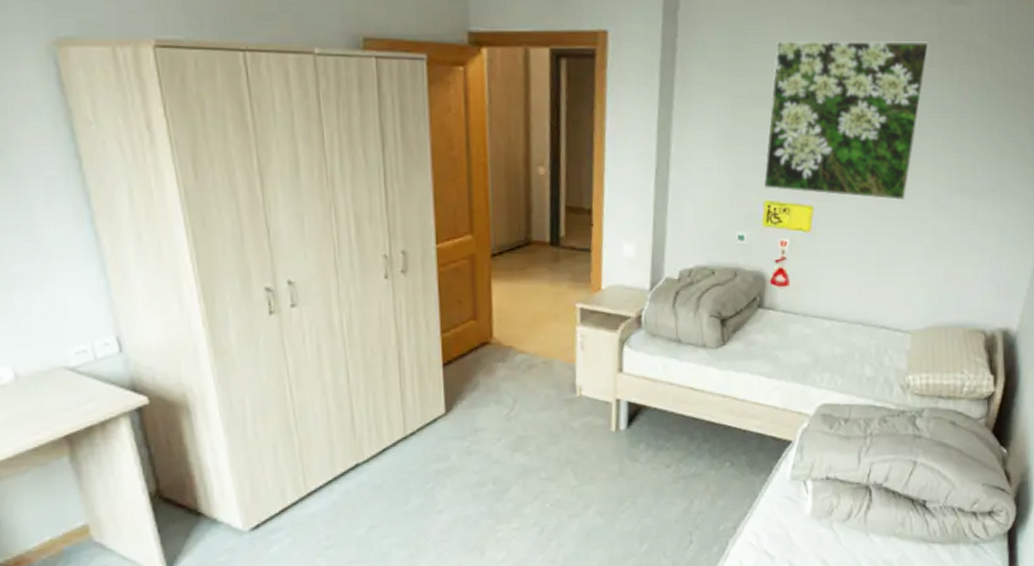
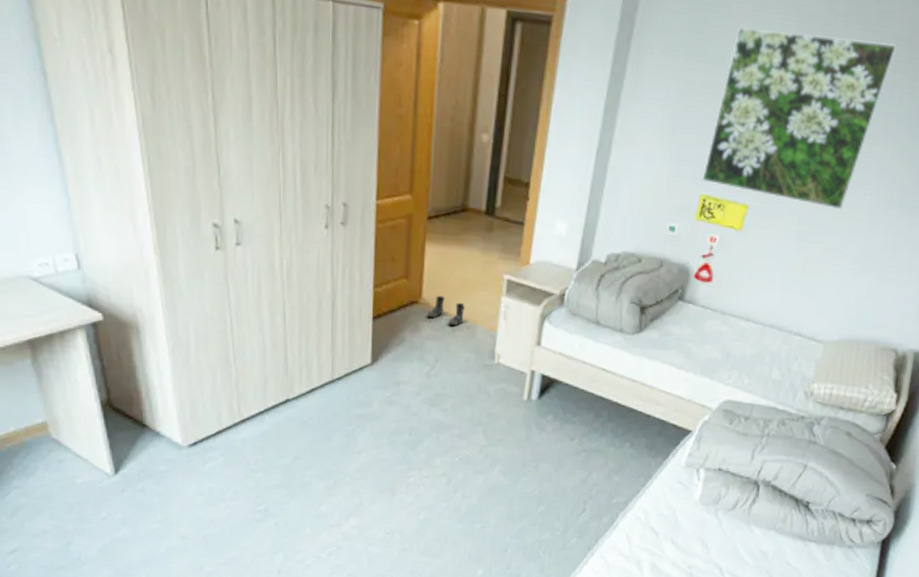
boots: none [499,333,540,362] -> present [426,295,466,326]

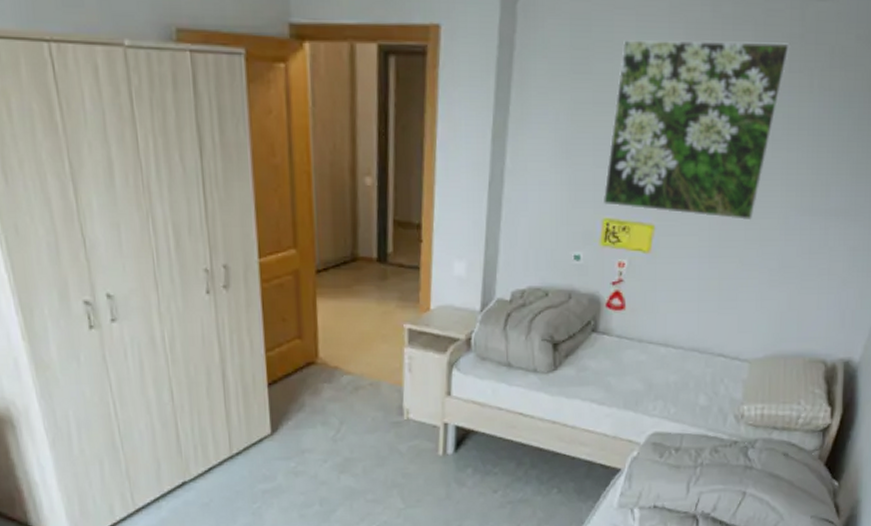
boots: present [426,295,466,326] -> none [325,353,367,384]

